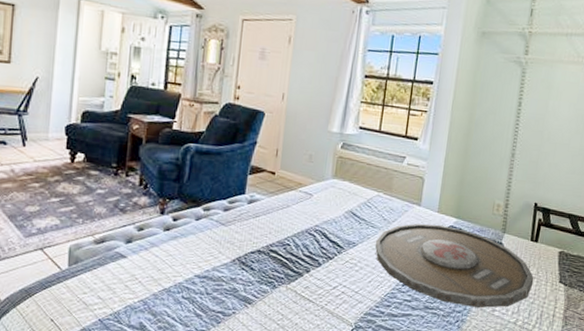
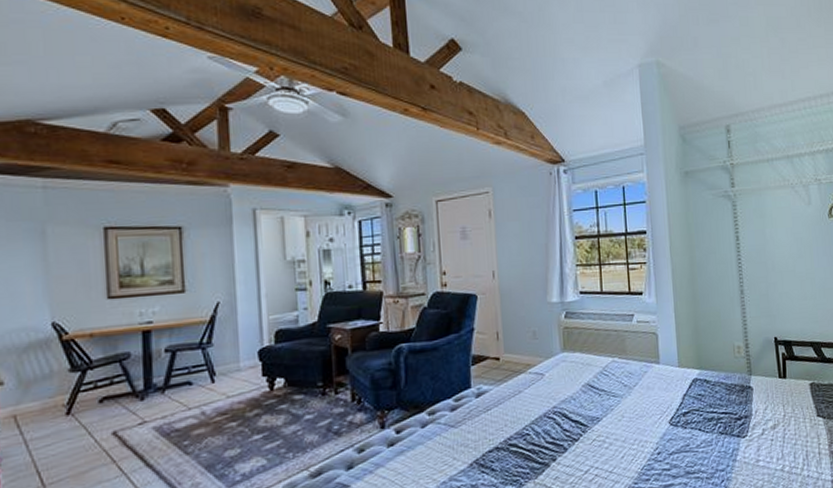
serving tray: present [375,223,534,308] -> none [621,379,792,463]

